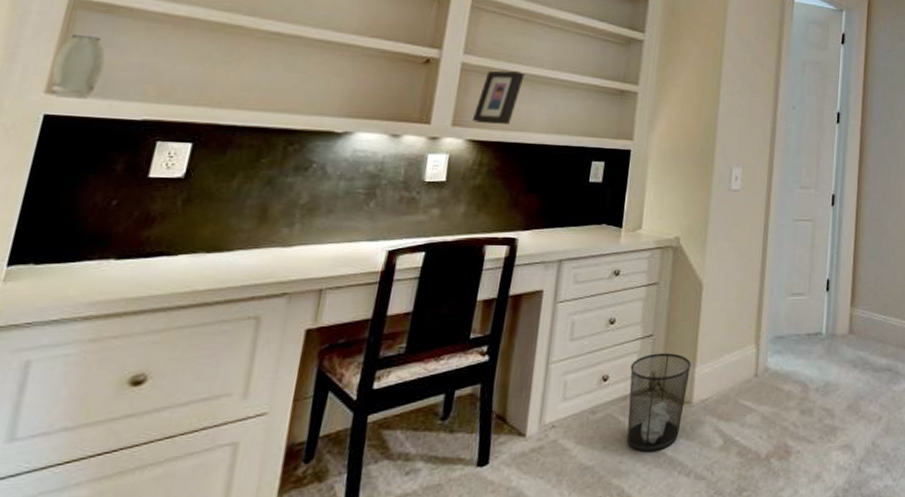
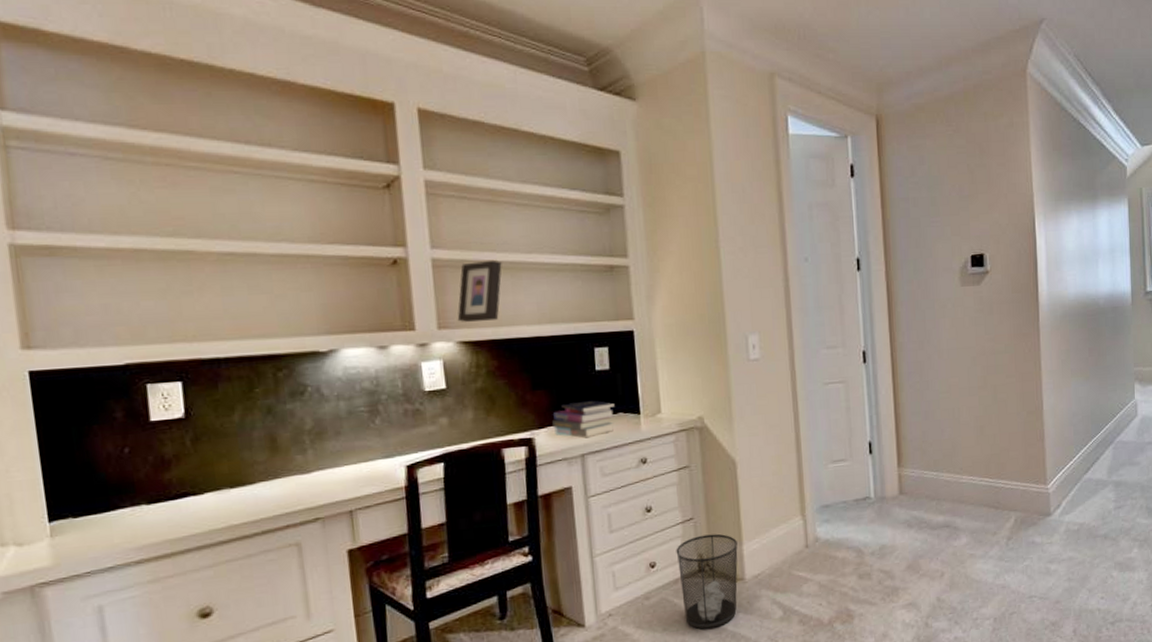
vase: present [51,35,106,99] -> none [18,283,70,352]
books: none [537,208,600,245] -> present [551,400,614,438]

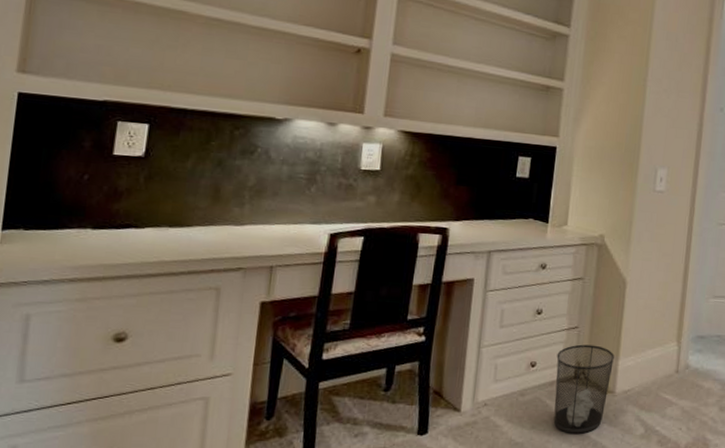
picture frame: present [457,259,502,322] -> none [402,62,452,117]
books: present [551,400,614,438] -> none [467,202,527,237]

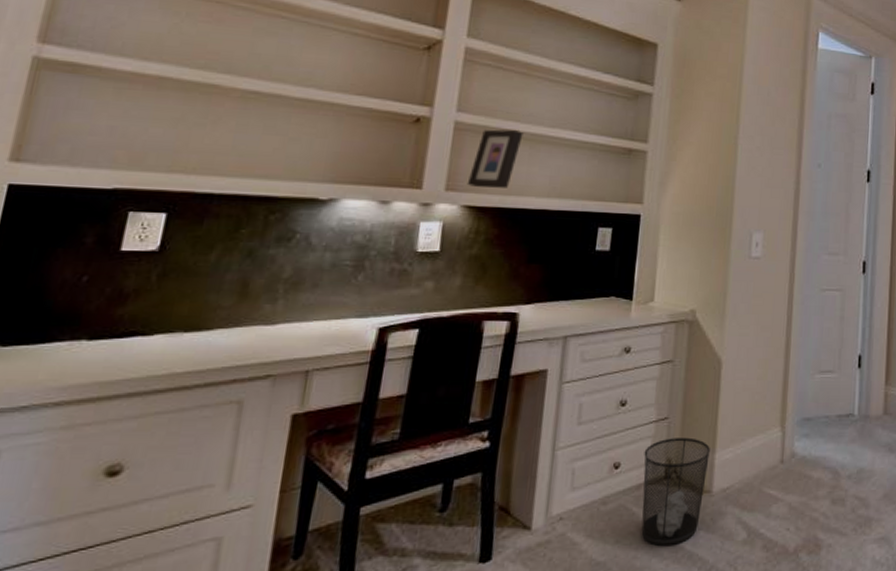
picture frame: none [402,62,452,117] -> present [467,129,523,188]

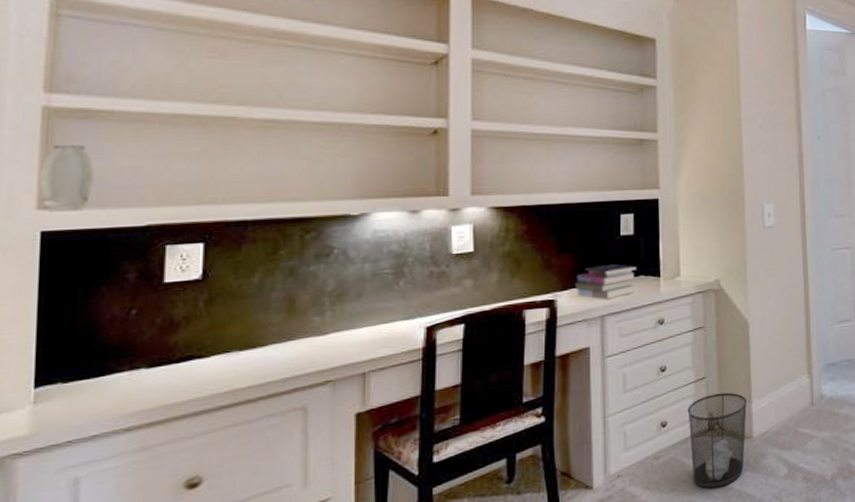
vase: none [15,97,72,167] -> present [40,145,94,212]
picture frame: present [467,129,523,188] -> none [491,131,538,189]
books: none [539,280,608,320] -> present [574,263,636,300]

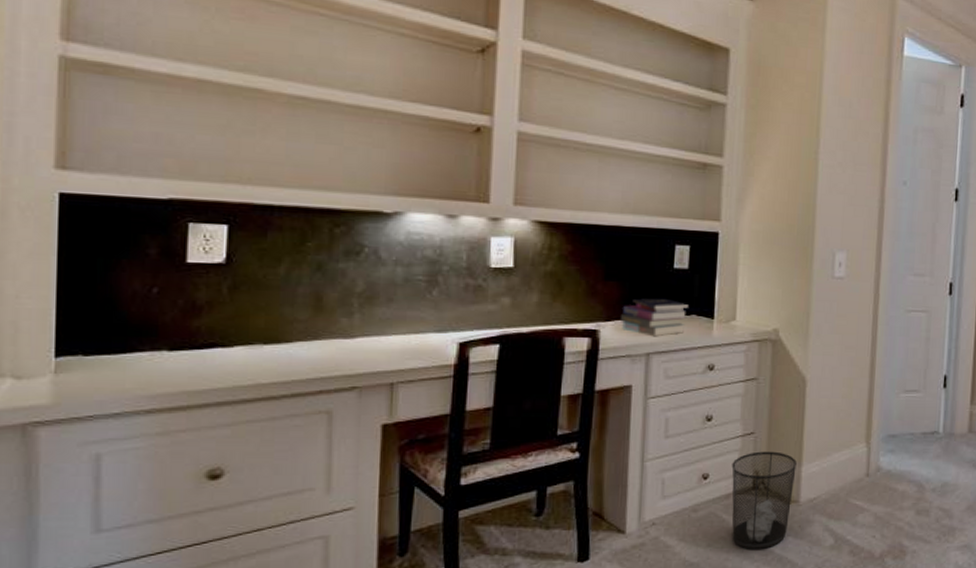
vase: present [40,145,94,212] -> none [58,100,113,175]

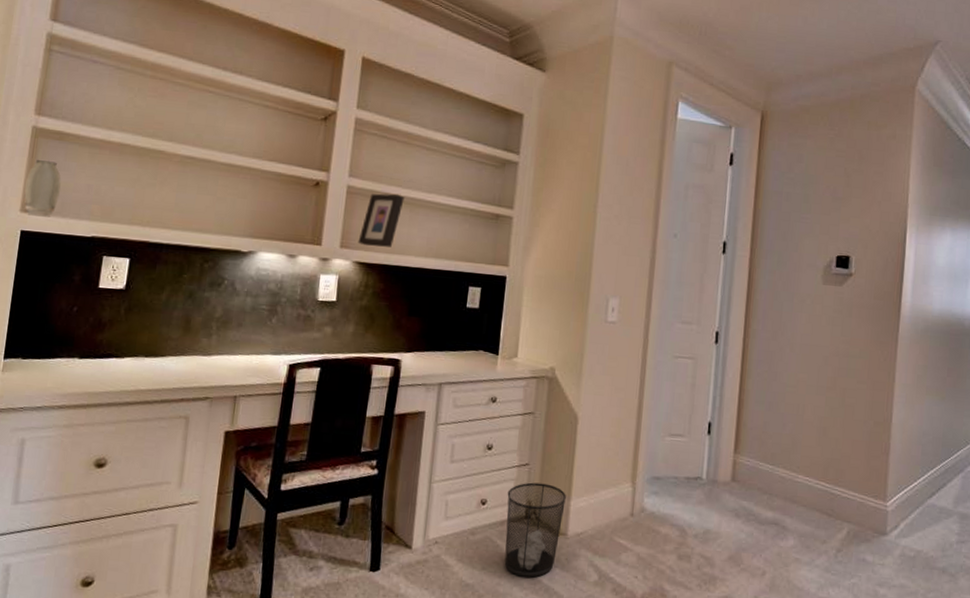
vase: none [58,100,113,175] -> present [24,160,61,217]
picture frame: none [535,140,591,203] -> present [357,193,405,247]
books: present [619,298,688,337] -> none [418,333,477,369]

